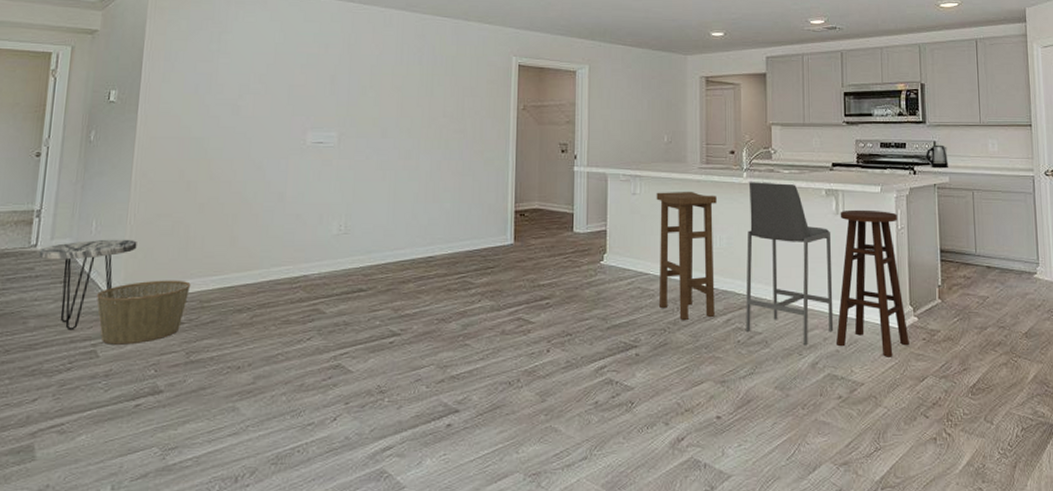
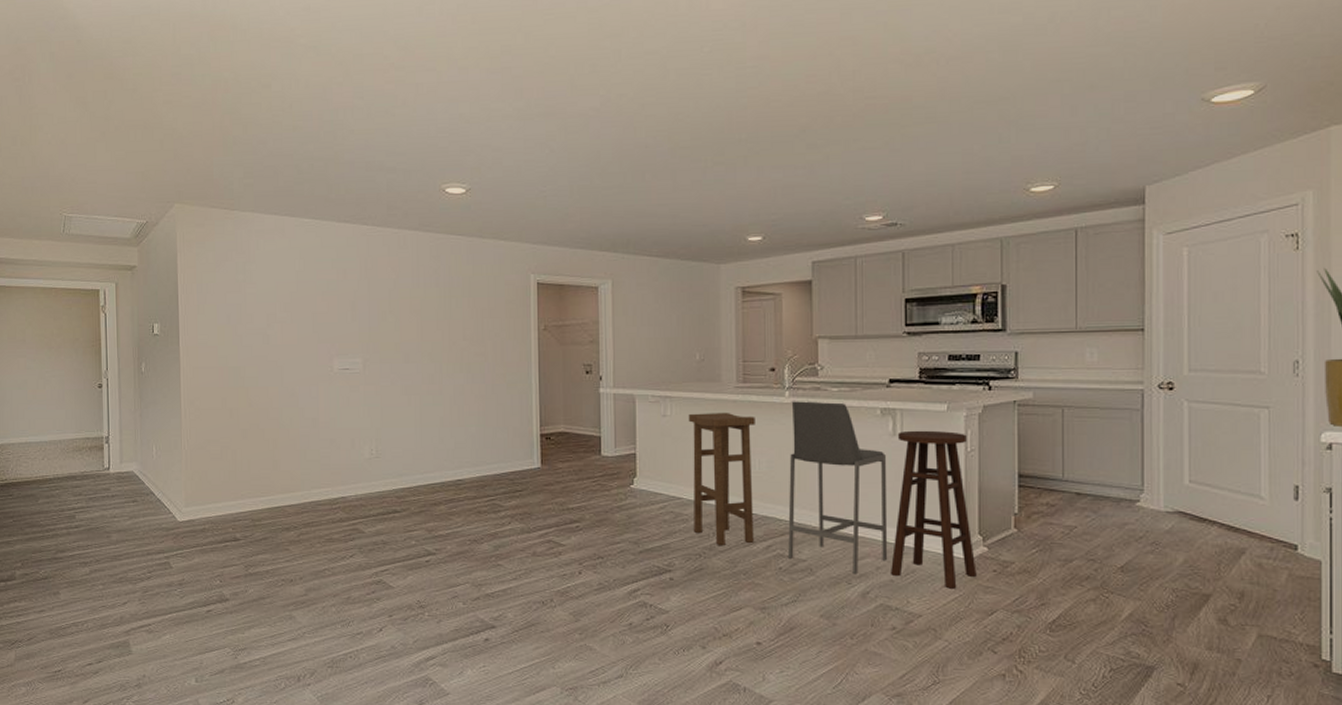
side table: present [38,239,137,331] -> none [112,463,193,544]
basket: present [97,280,191,345] -> none [164,500,243,558]
kettle: present [925,144,949,169] -> none [1004,355,1034,383]

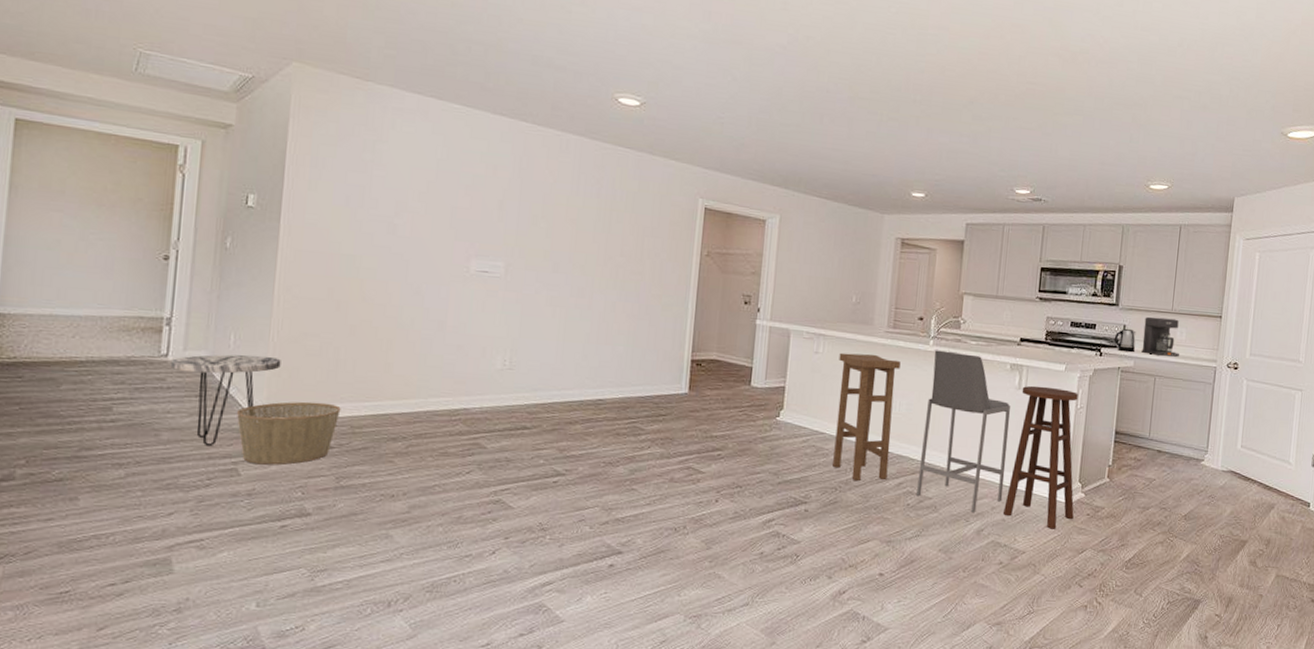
side table: none [112,463,193,544] -> present [170,354,281,447]
basket: none [164,500,243,558] -> present [237,401,341,465]
kettle: none [1004,355,1034,383] -> present [1114,328,1136,353]
coffee maker: none [1041,338,1092,384] -> present [1141,316,1179,357]

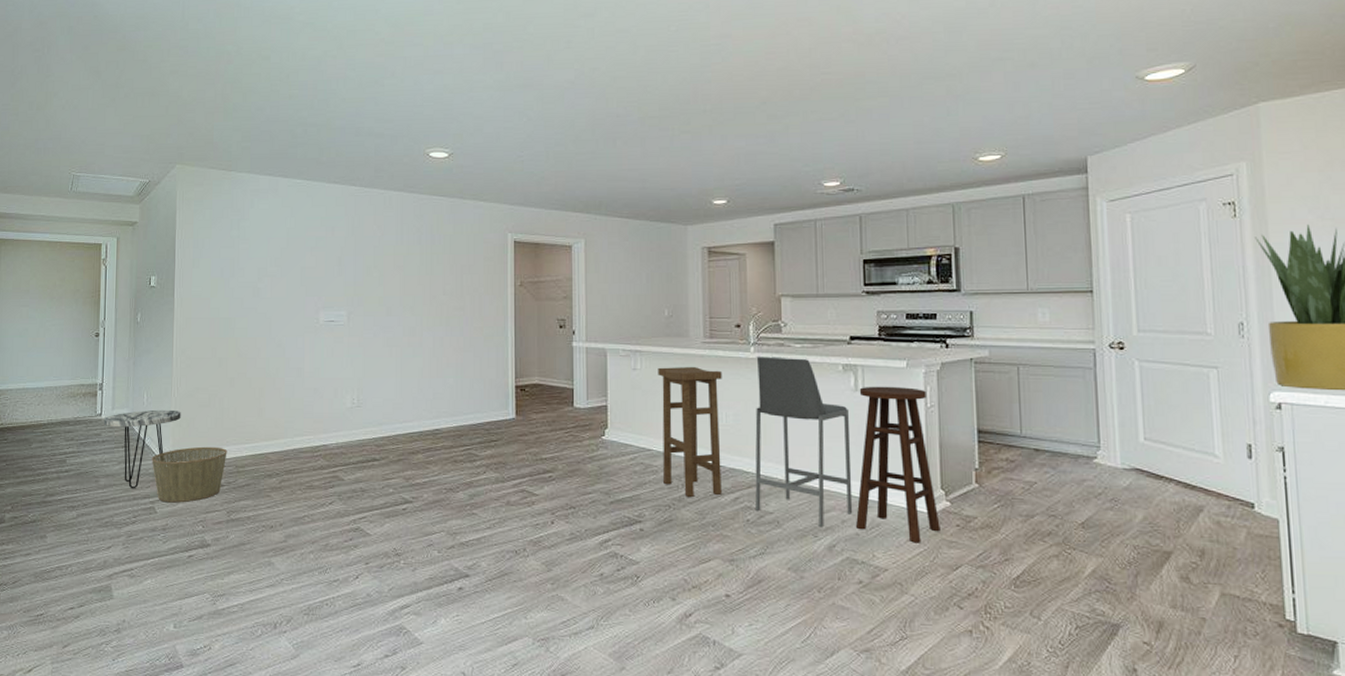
kettle: present [1114,328,1136,353] -> none [960,315,989,341]
coffee maker: present [1141,316,1179,357] -> none [995,299,1045,343]

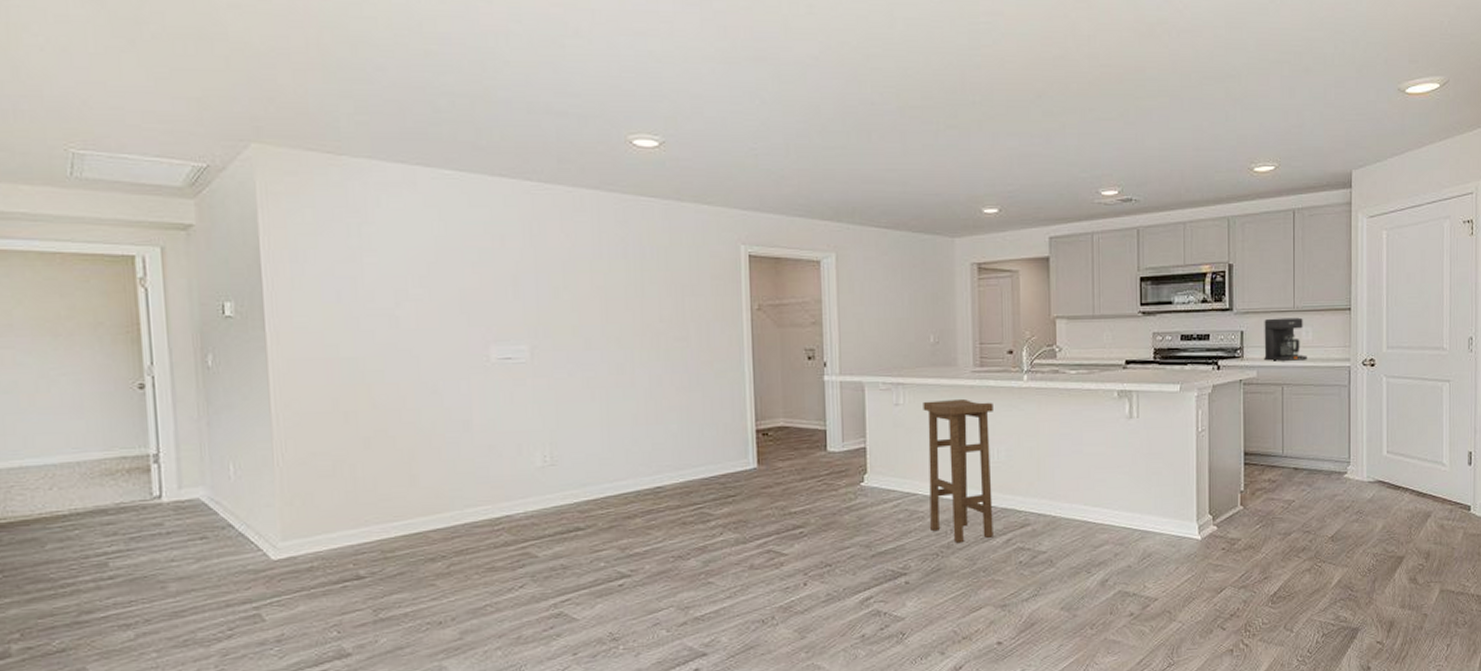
side table: present [103,409,181,489] -> none [165,484,291,593]
basket: present [152,446,227,503] -> none [250,528,367,607]
bar stool: present [755,357,853,528] -> none [1028,385,1126,563]
bar stool: present [856,386,940,543] -> none [1128,411,1207,570]
coffee maker: none [995,299,1045,343] -> present [1264,317,1307,362]

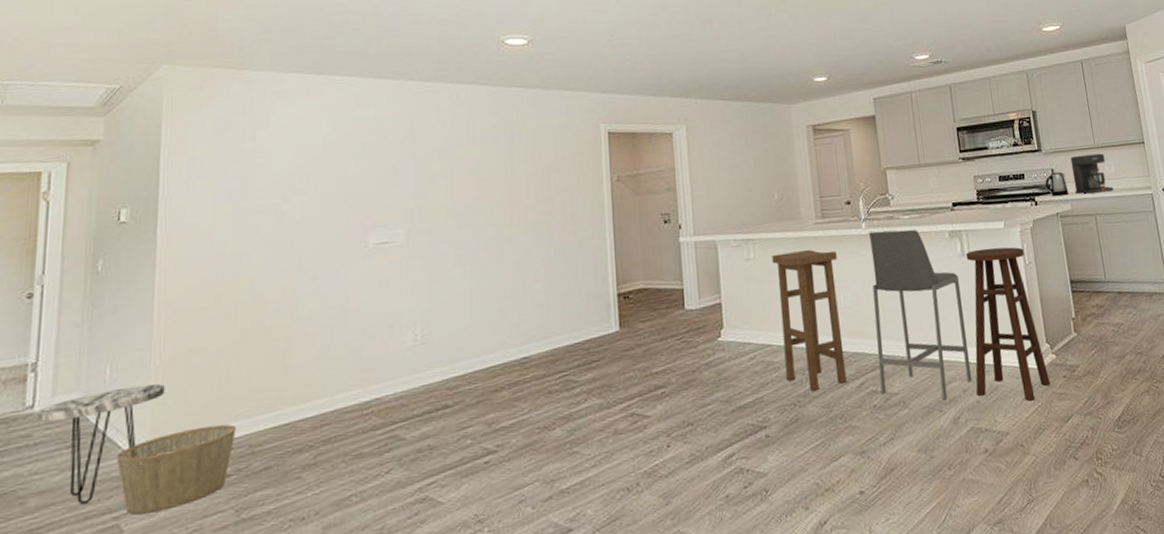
side table: none [165,484,291,593] -> present [37,384,165,505]
basket: none [250,528,367,607] -> present [117,424,237,515]
bar stool: none [1028,385,1126,563] -> present [868,229,972,401]
bar stool: none [1128,411,1207,570] -> present [965,247,1050,401]
kettle: none [1231,334,1257,362] -> present [1045,171,1070,197]

